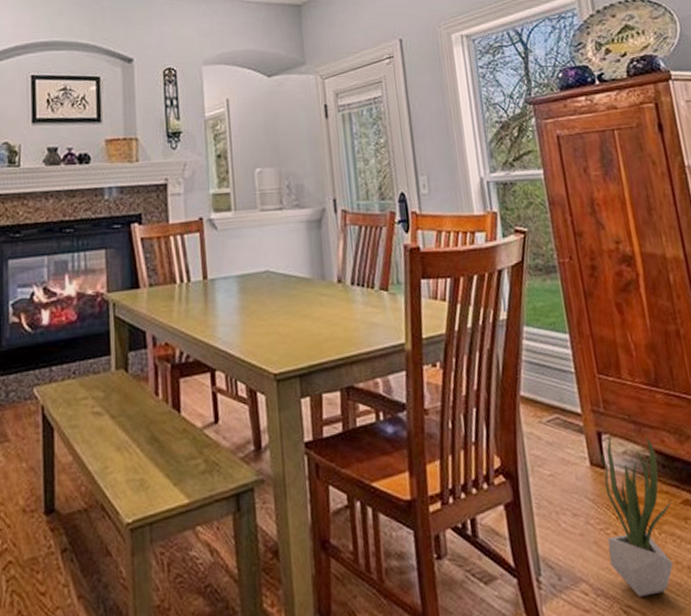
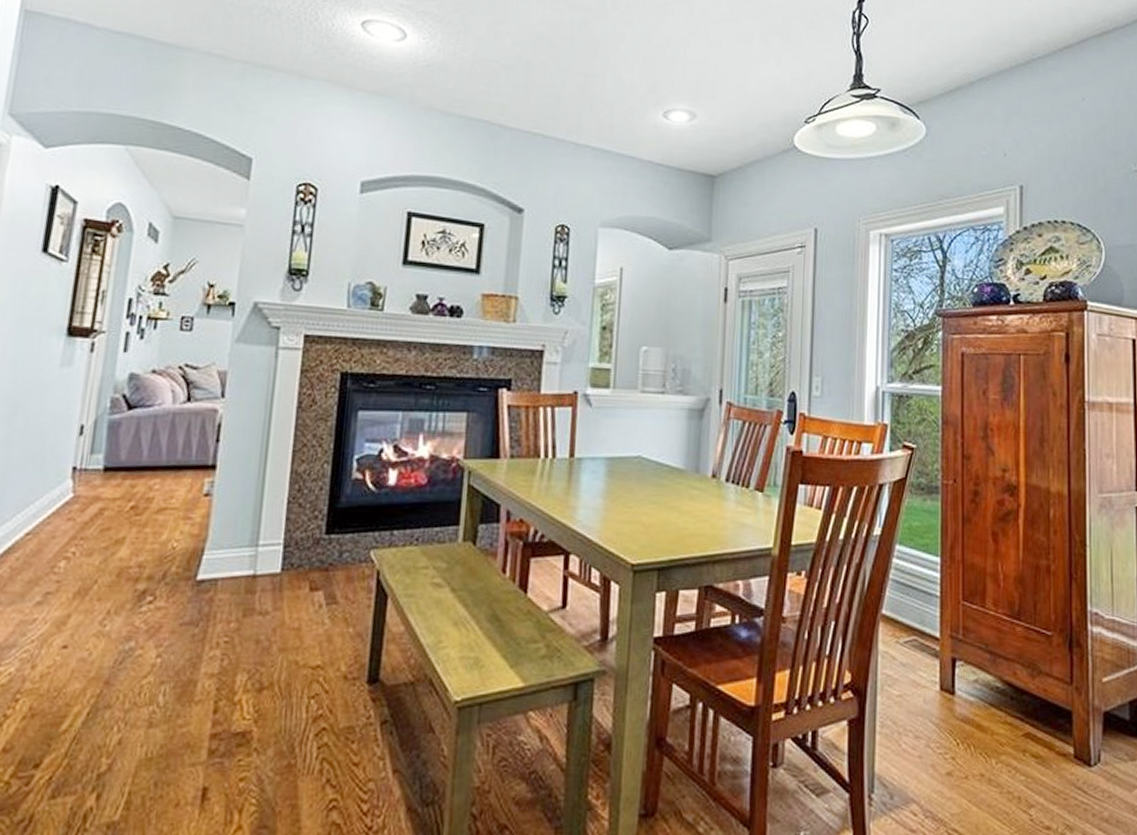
potted plant: present [598,435,673,597] -> none [943,662,1014,822]

